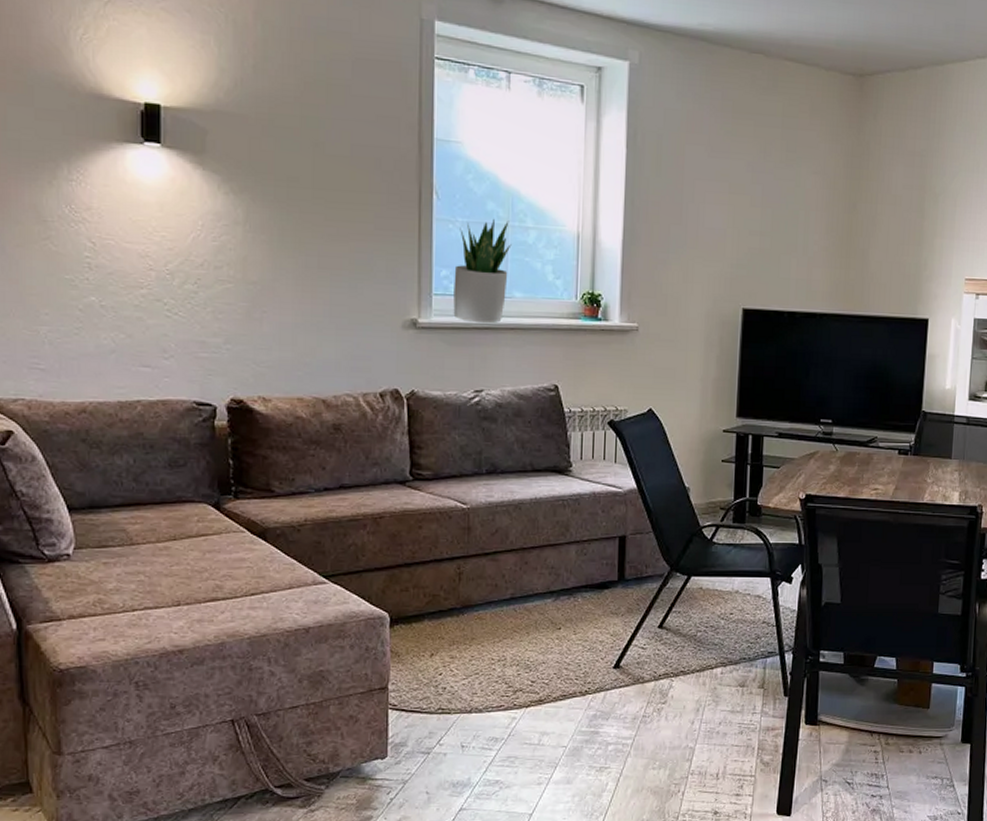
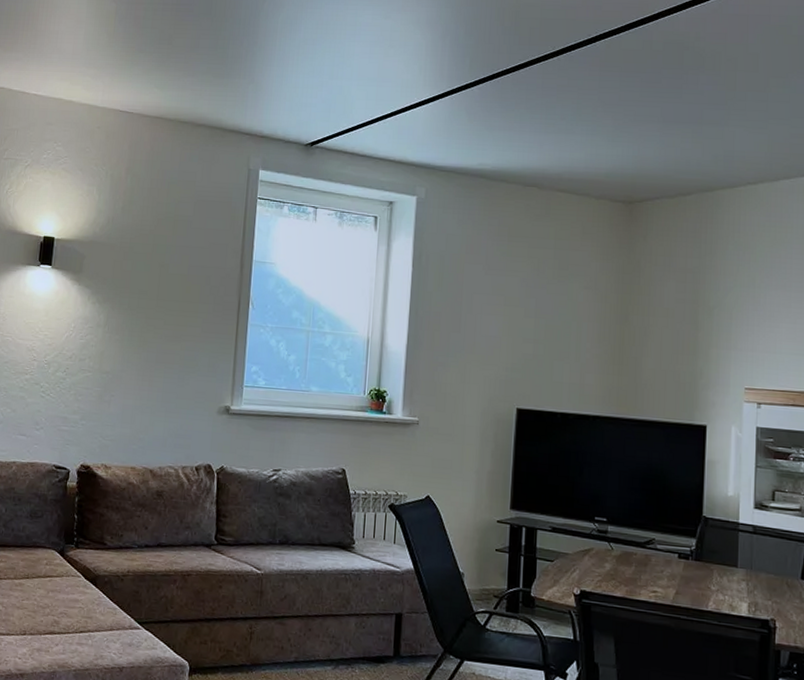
planter: present [453,218,512,324] -> none [259,324,311,413]

